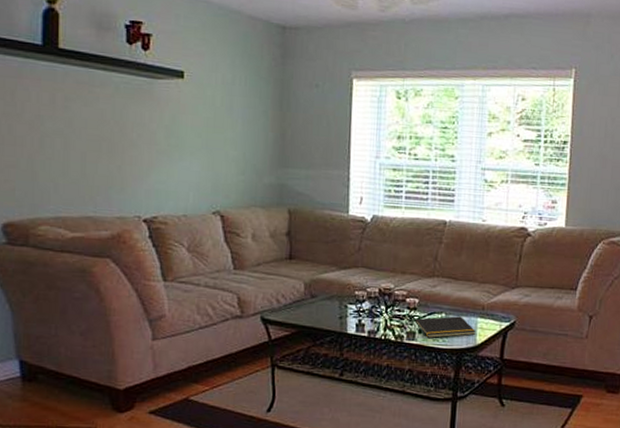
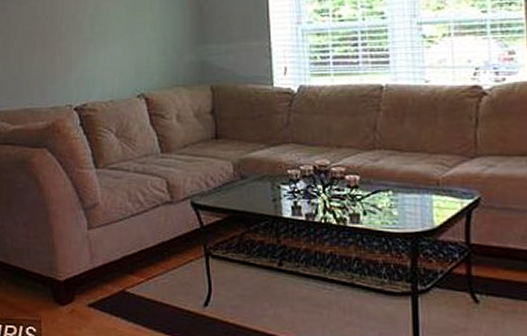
notepad: present [414,316,476,338] -> none [357,194,432,220]

